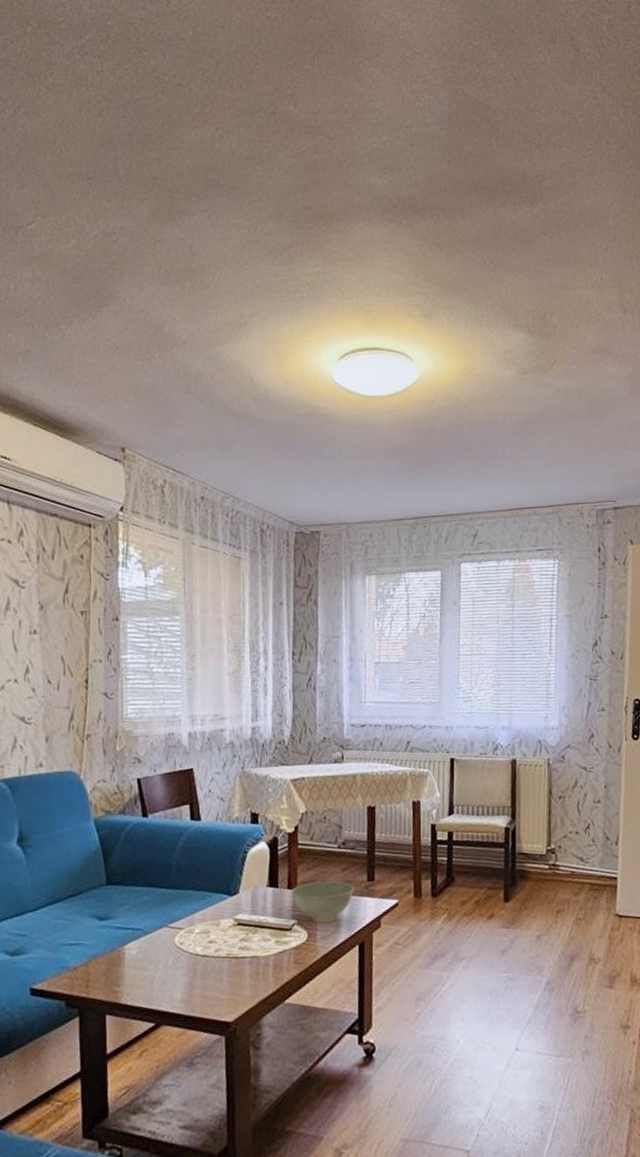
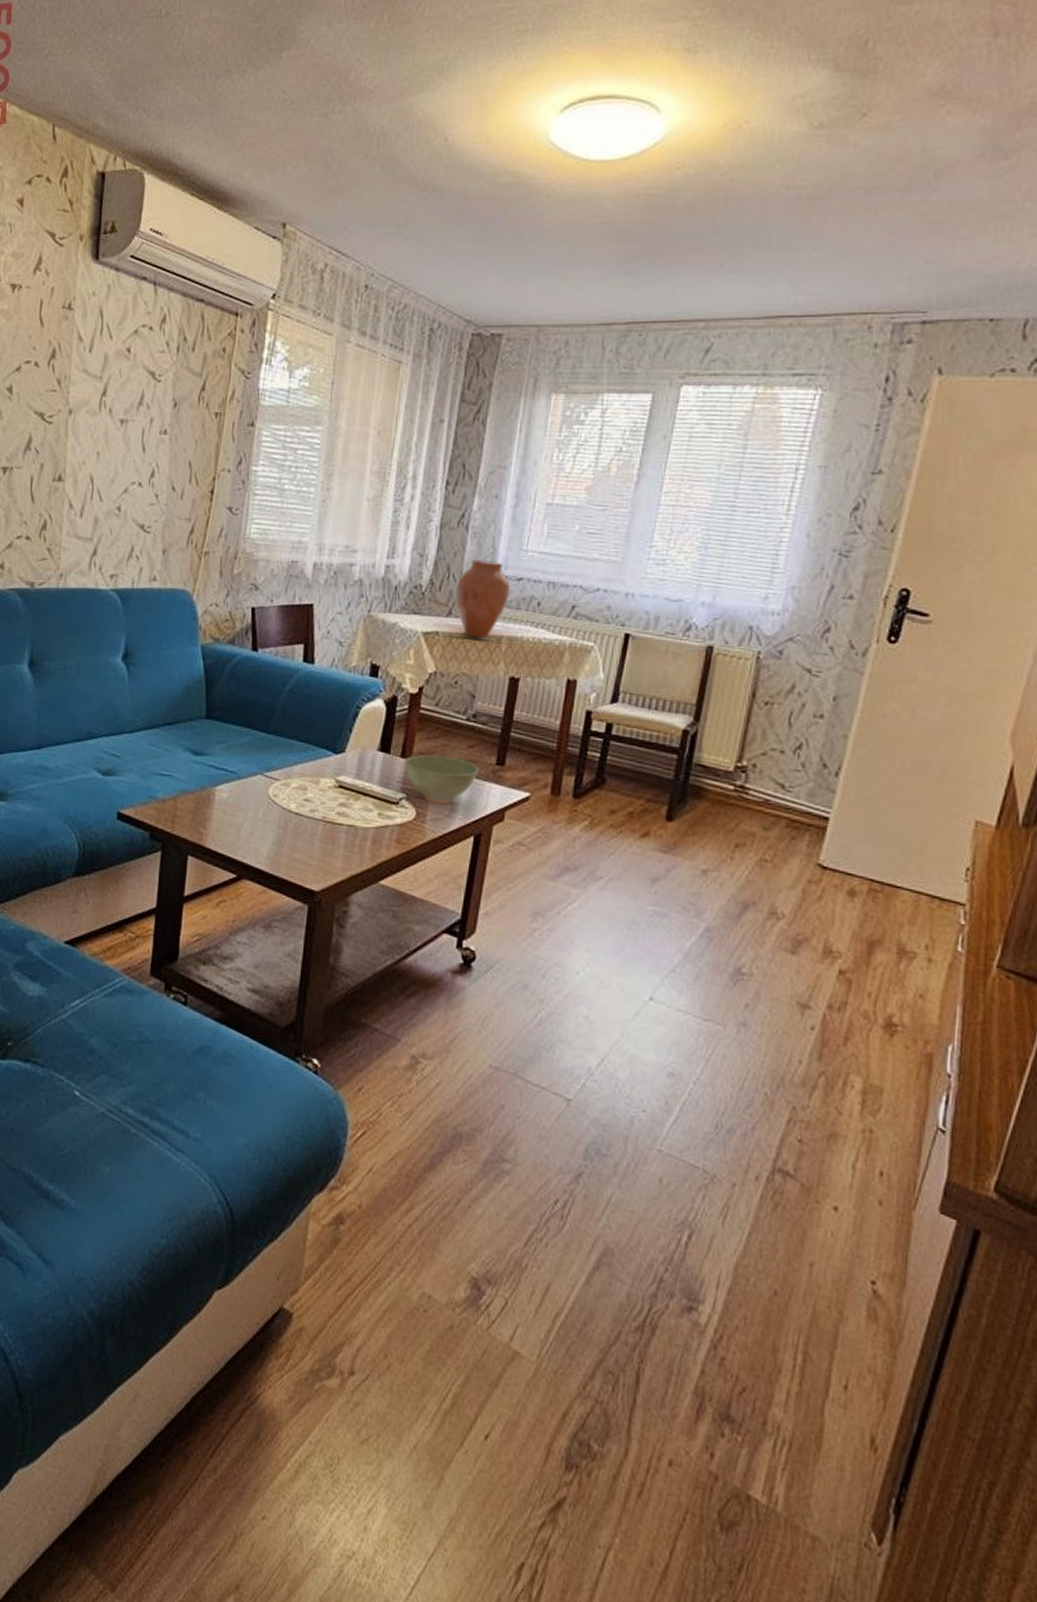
vase: none [313,713,357,778] -> present [456,559,510,638]

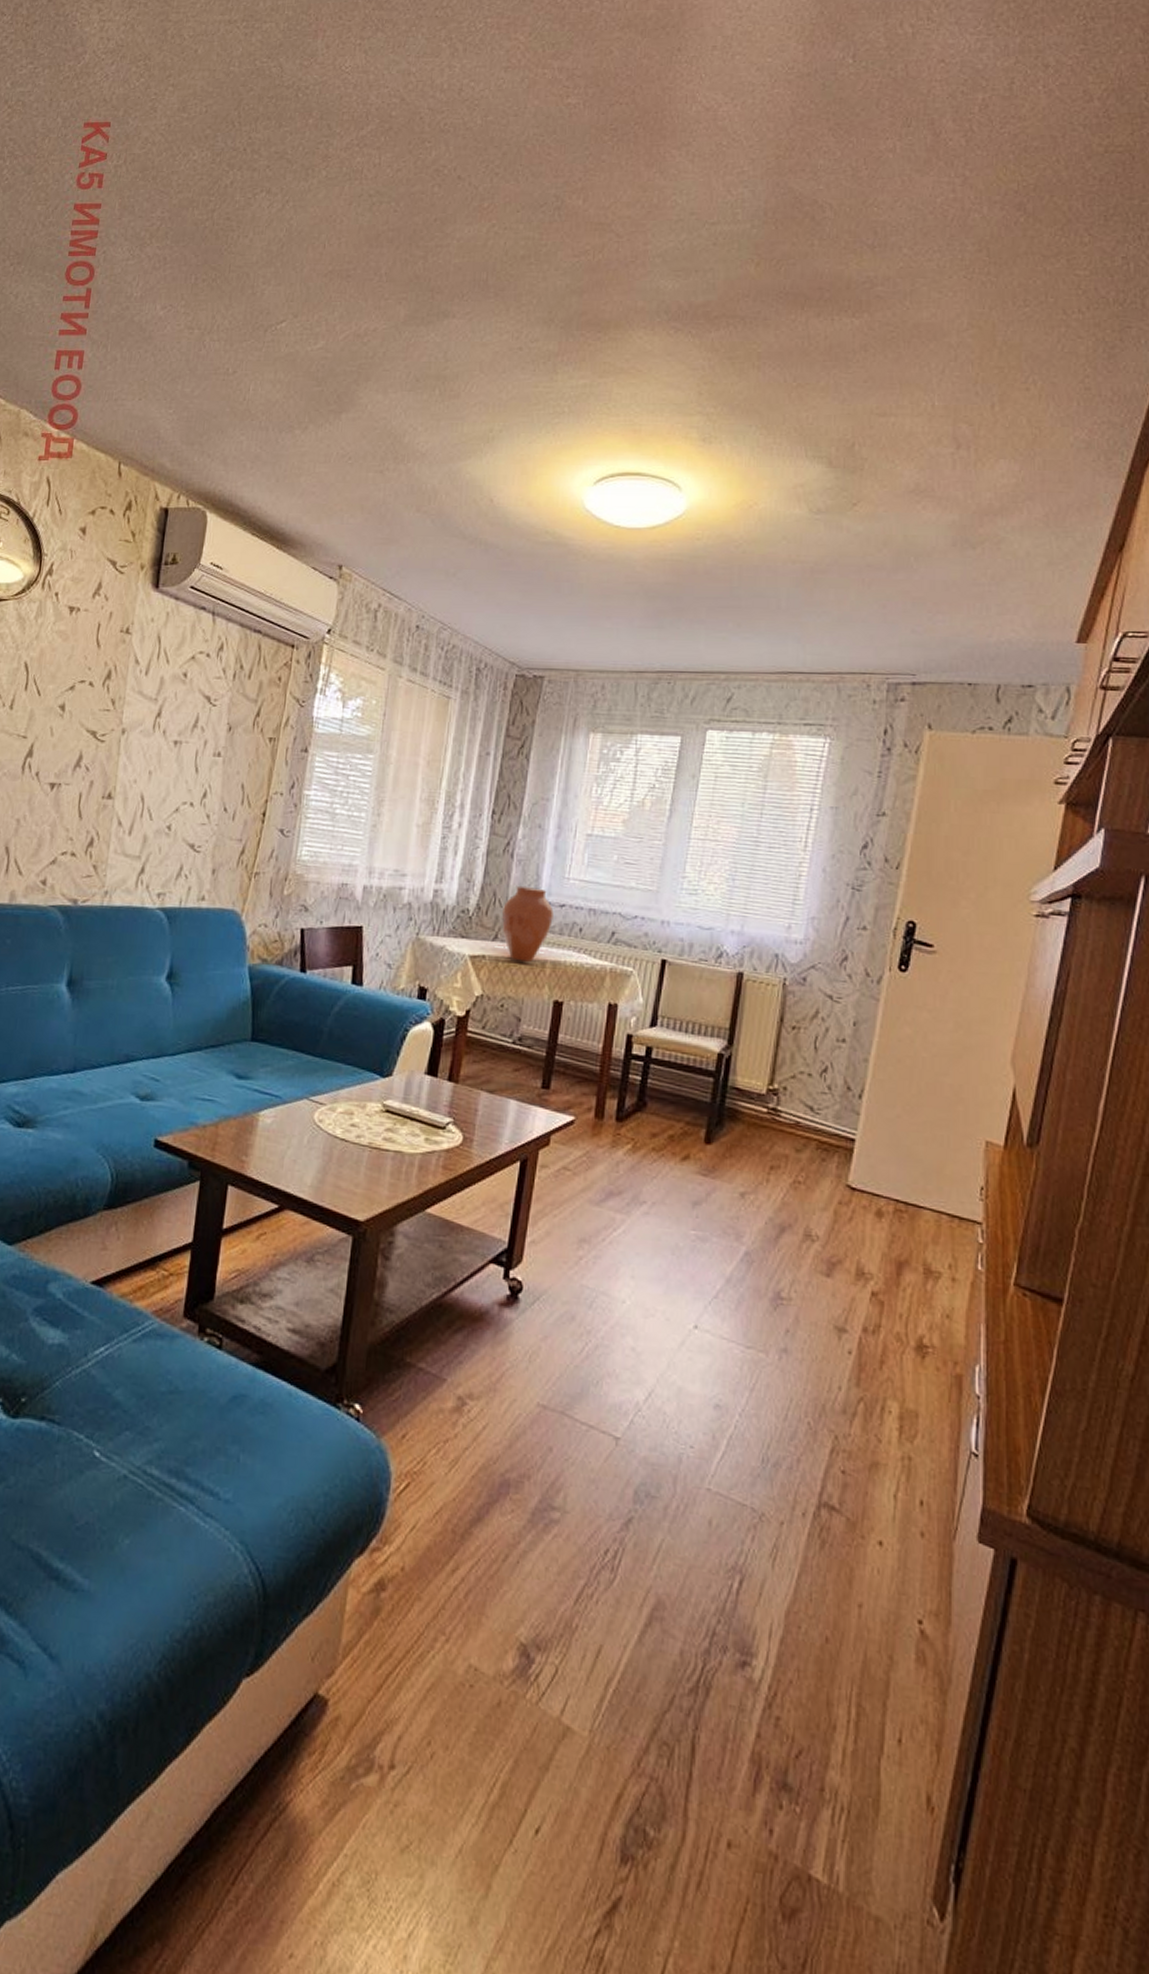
bowl: present [405,754,479,805] -> none [452,1078,525,1129]

